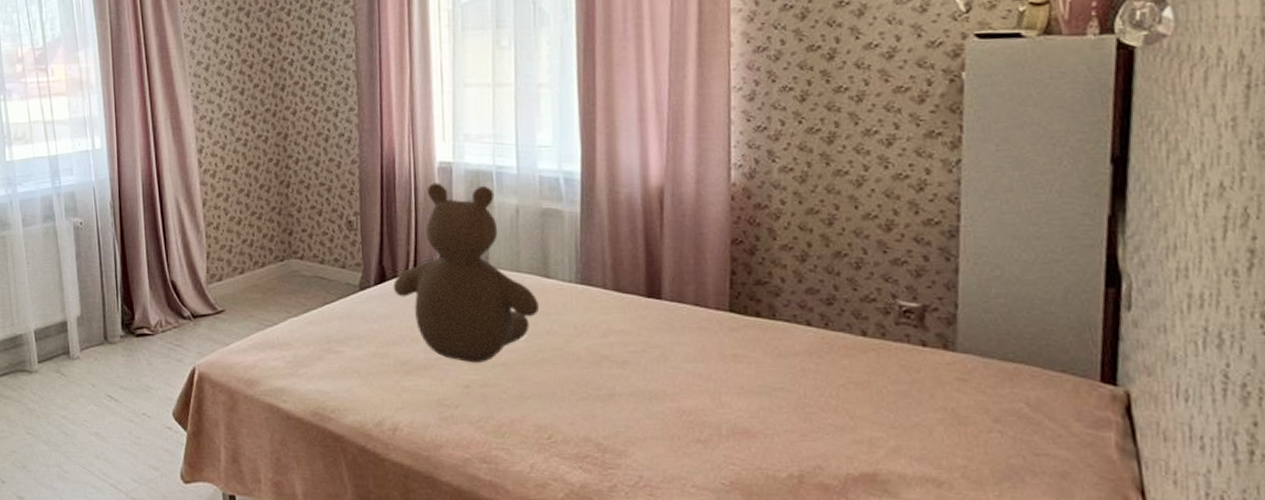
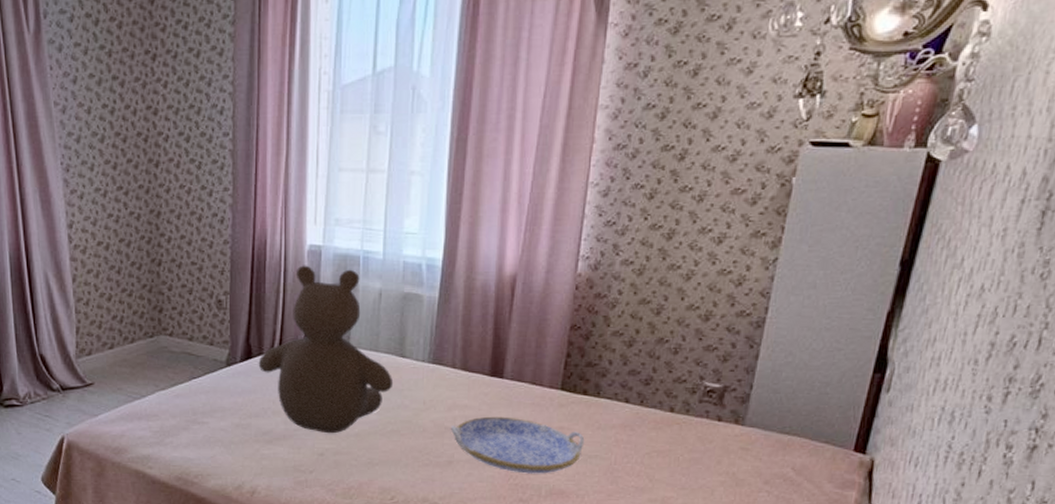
serving tray: none [607,342,766,410] -> present [450,416,585,474]

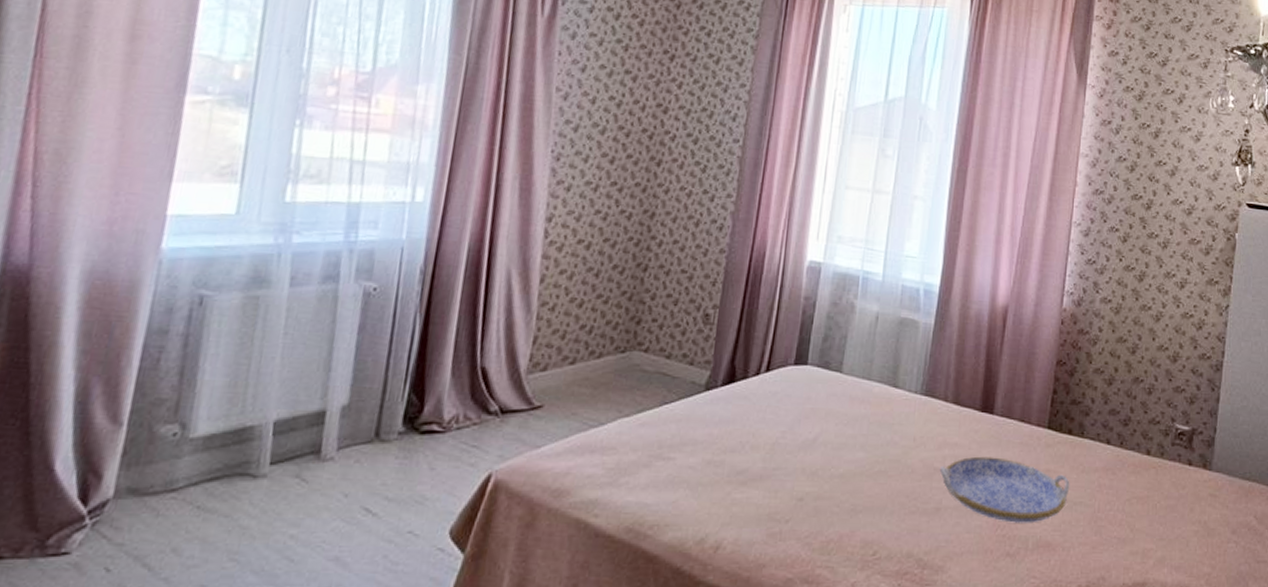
bear: present [258,265,394,434] -> none [741,281,884,474]

